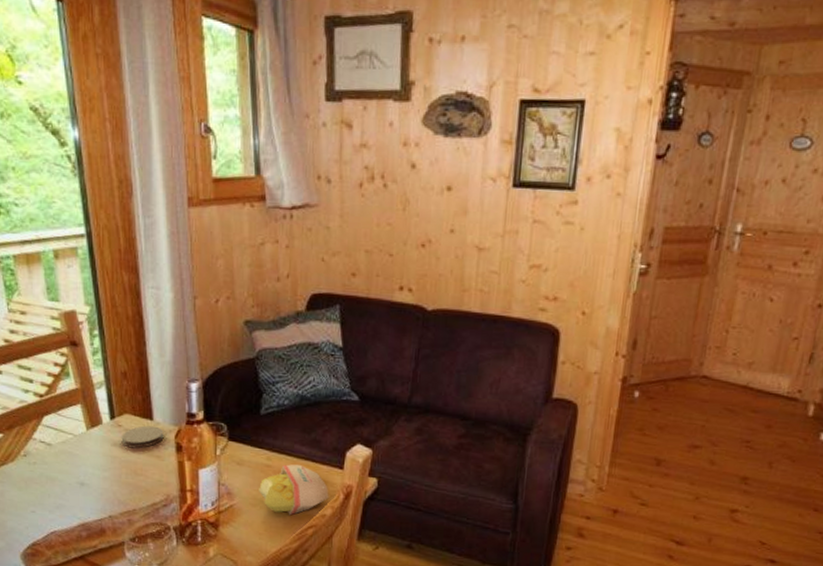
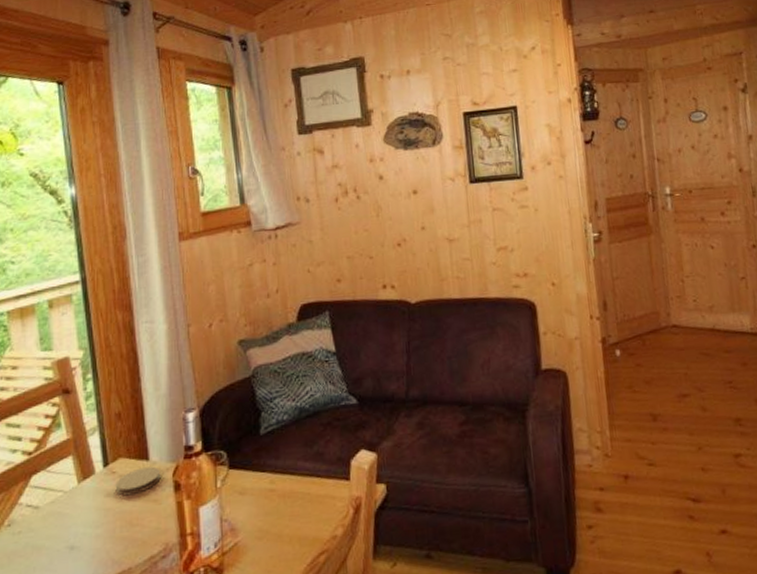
bar of soap: present [259,464,329,516] -> none [264,483,338,544]

